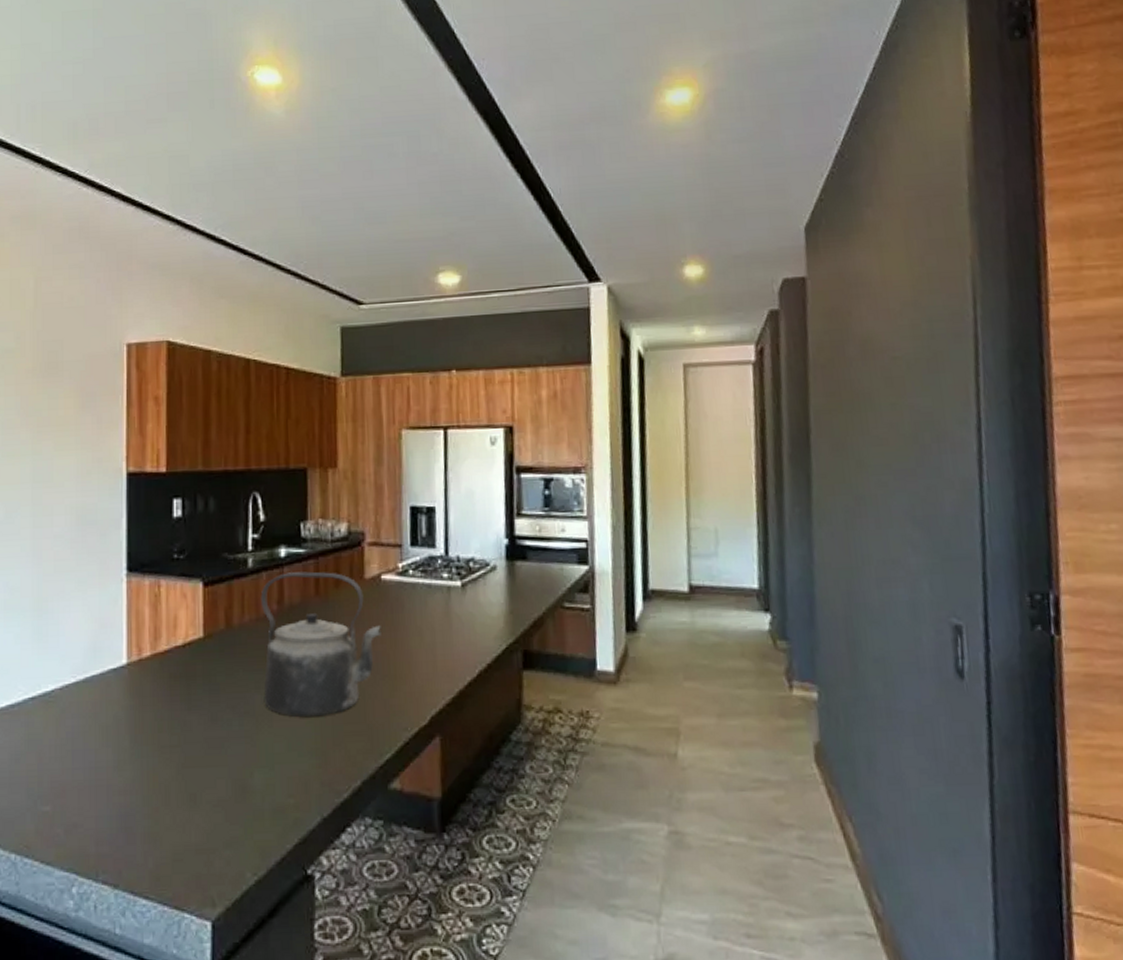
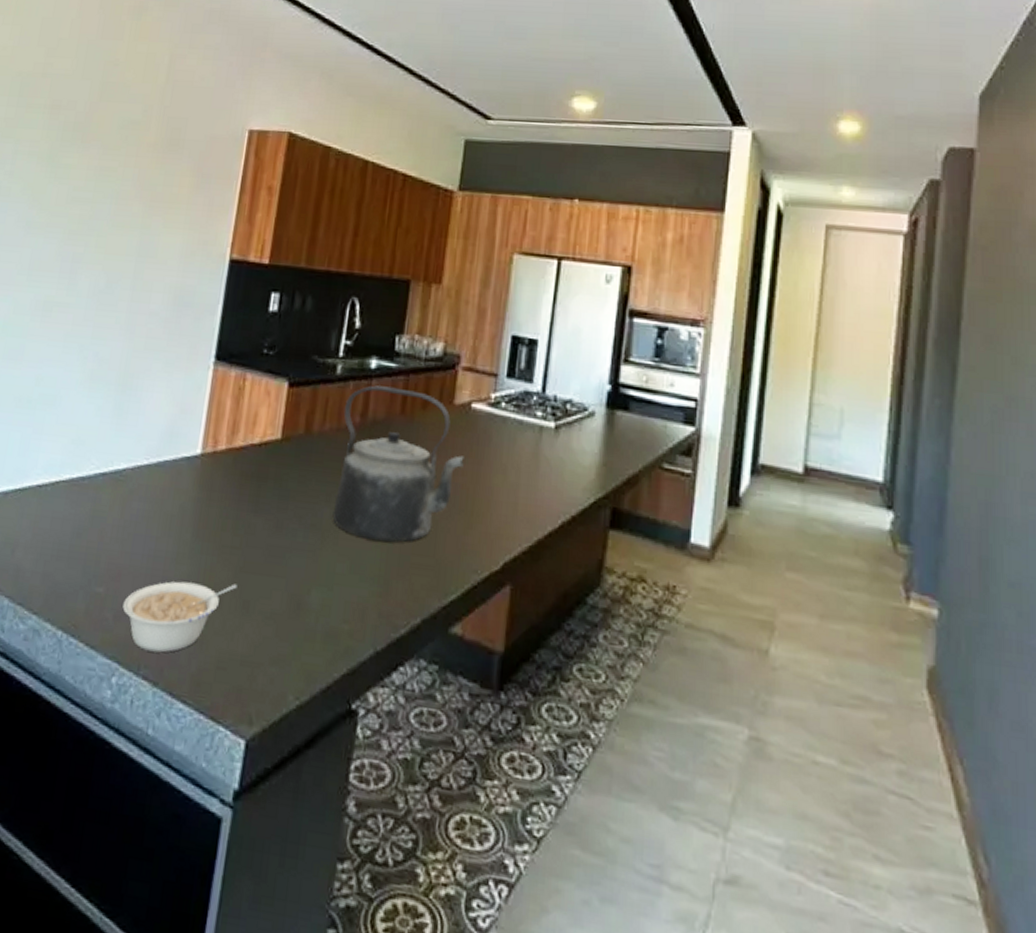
legume: none [72,780,182,857] -> present [122,581,237,653]

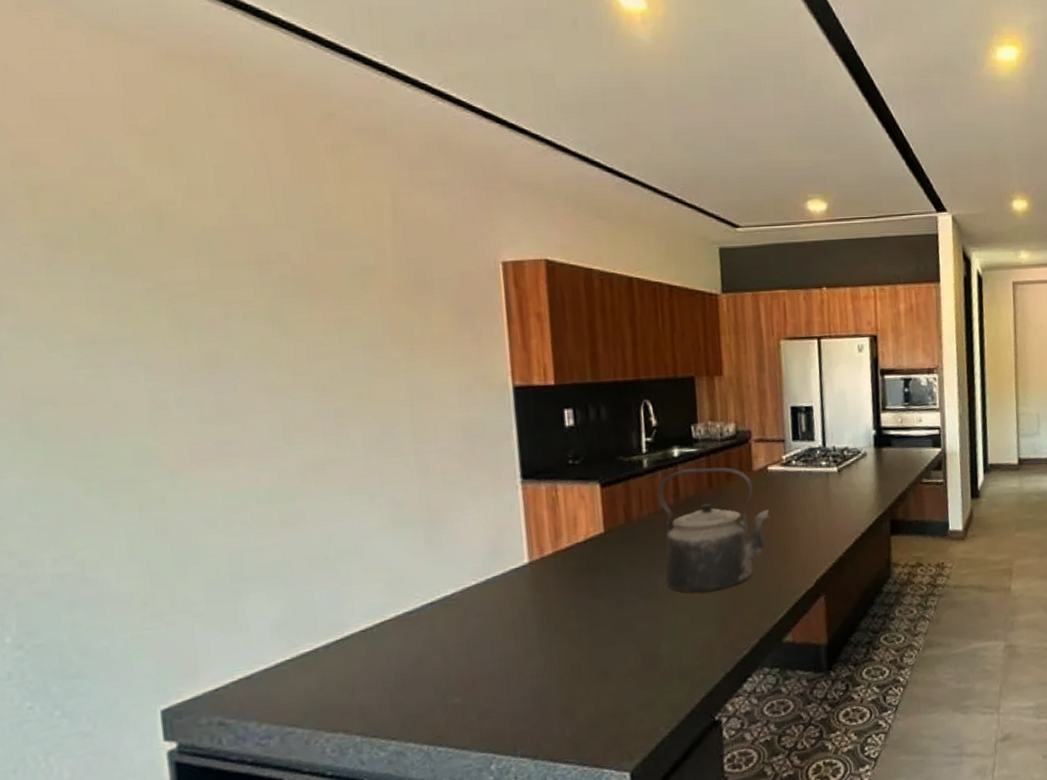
legume: present [122,581,237,653] -> none [484,658,593,735]

